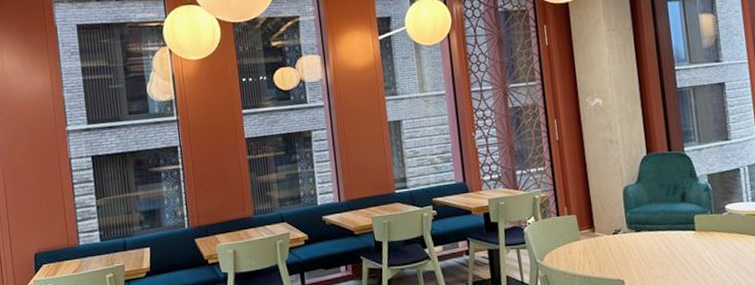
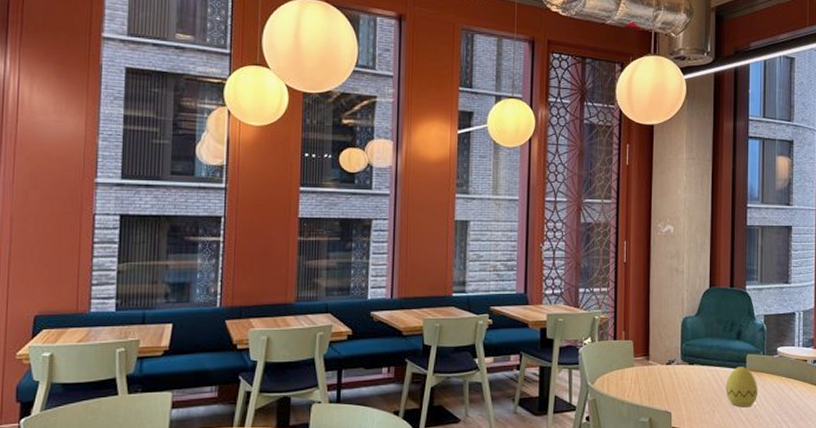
decorative egg: none [676,228,711,269] -> present [725,367,758,408]

